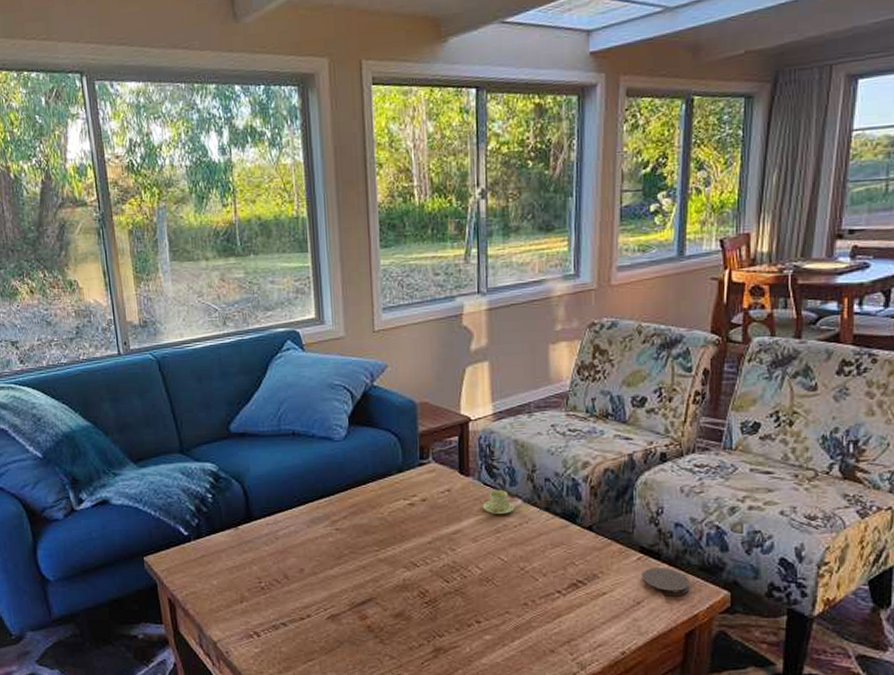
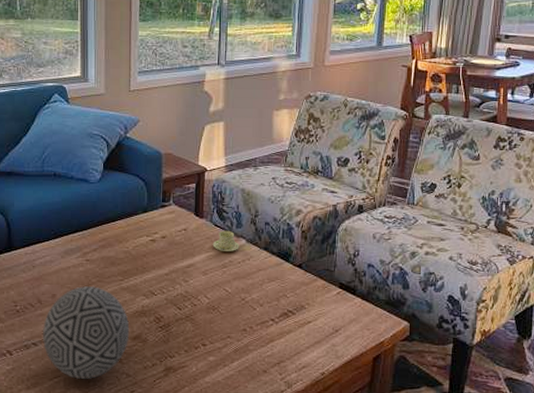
decorative ball: none [291,557,391,662] -> present [42,285,130,379]
coaster: present [642,568,690,597] -> none [340,301,378,326]

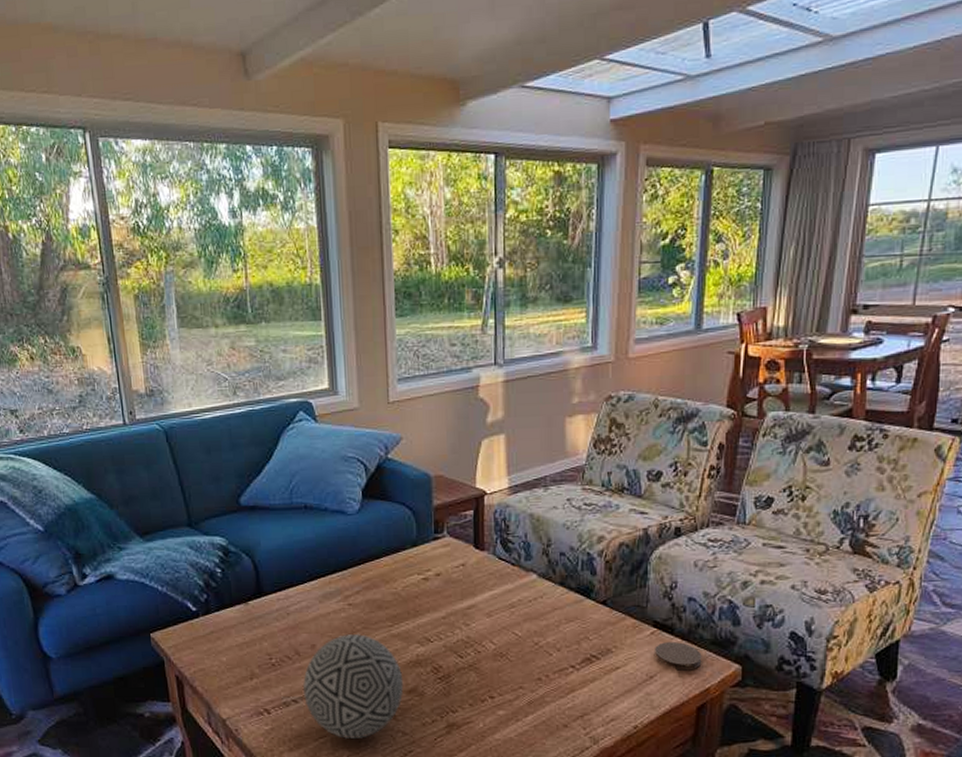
cup and saucer: present [212,230,240,251] -> none [497,564,530,589]
coaster: none [340,301,378,326] -> present [655,642,702,671]

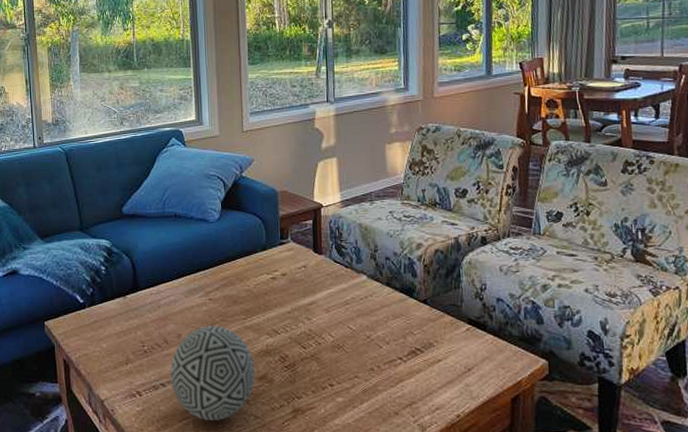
coaster: present [655,642,702,671] -> none [471,338,513,364]

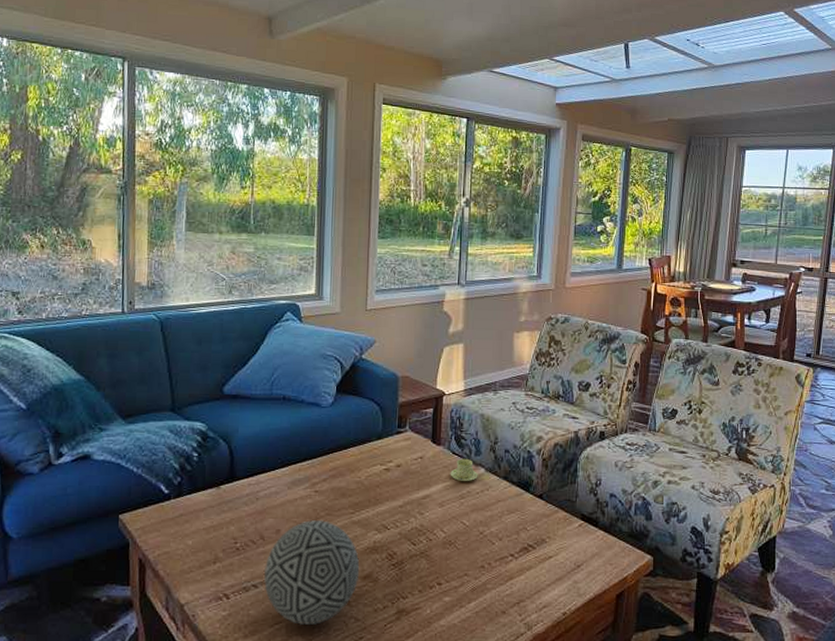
cup and saucer: none [333,266,361,288] -> present [450,458,478,481]

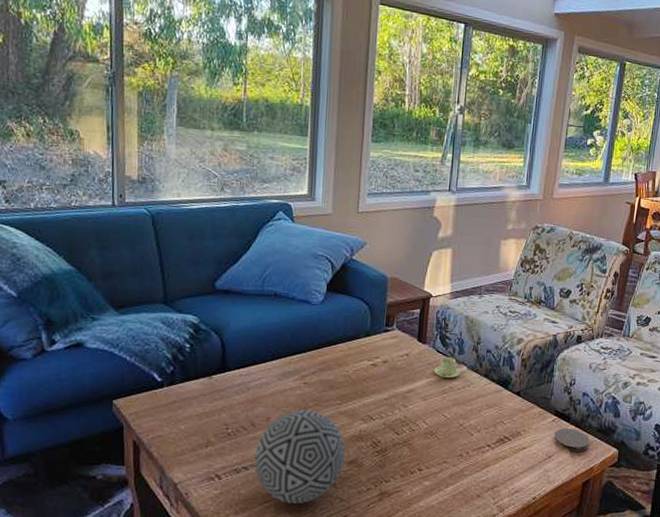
coaster: none [582,534,621,561] -> present [554,428,590,452]

